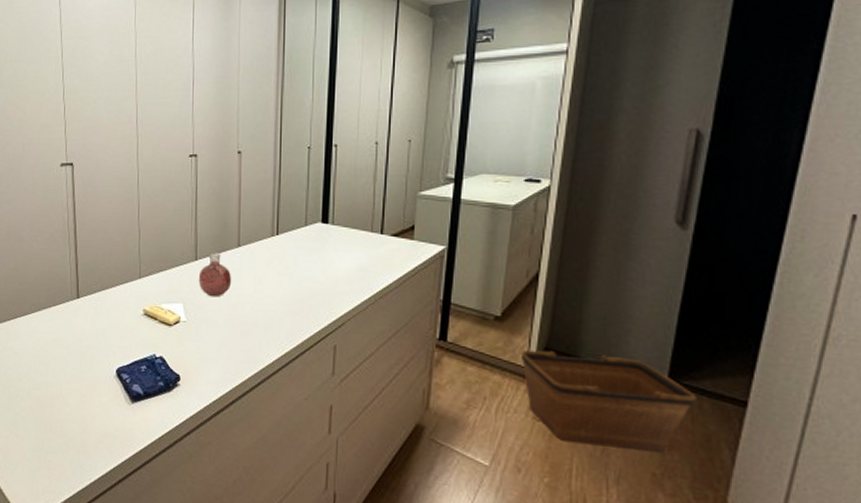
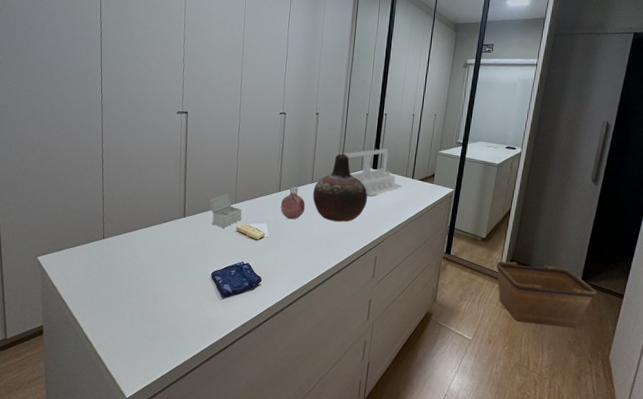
jewelry box: none [107,265,150,312] -> present [209,193,242,229]
vase: none [241,205,318,299] -> present [313,154,368,222]
jewelry display stand: none [282,193,366,262] -> present [345,148,402,197]

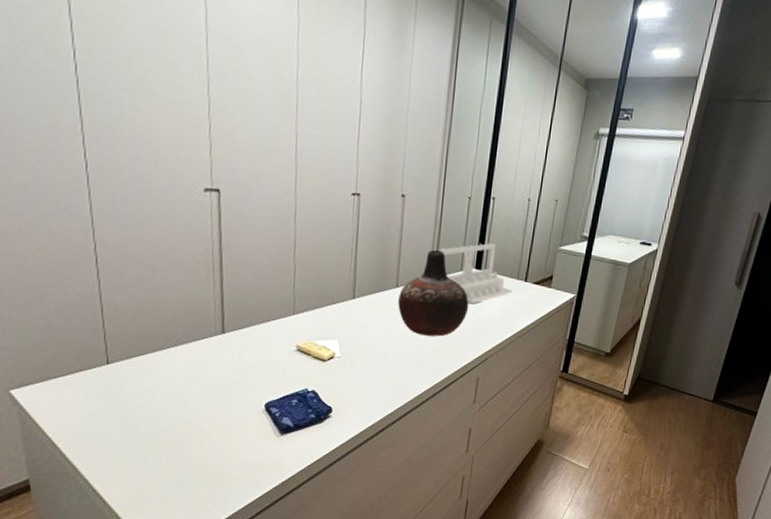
jewelry box: present [209,193,242,229] -> none [258,301,304,347]
perfume bottle: present [280,186,306,220] -> none [355,292,389,335]
bicycle basket: present [496,261,596,328] -> none [620,379,729,450]

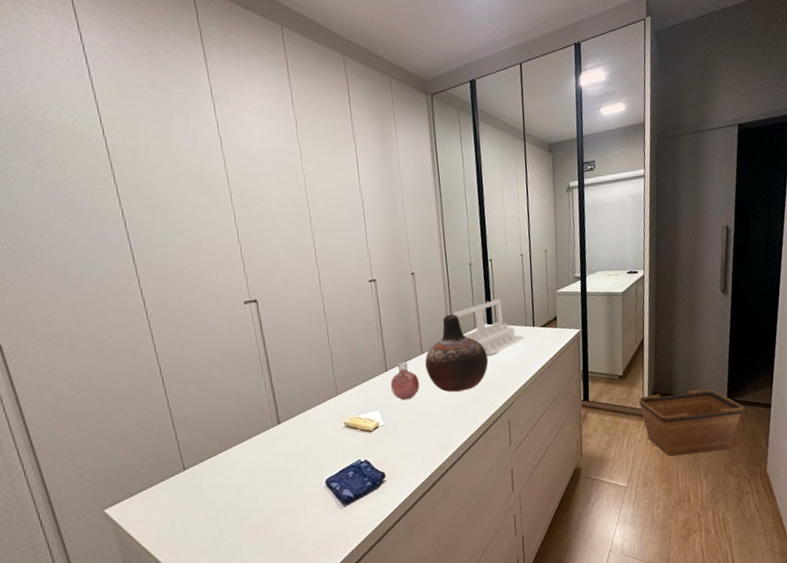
perfume bottle: none [355,292,389,335] -> present [390,362,420,400]
bicycle basket: none [620,379,729,450] -> present [639,389,744,457]

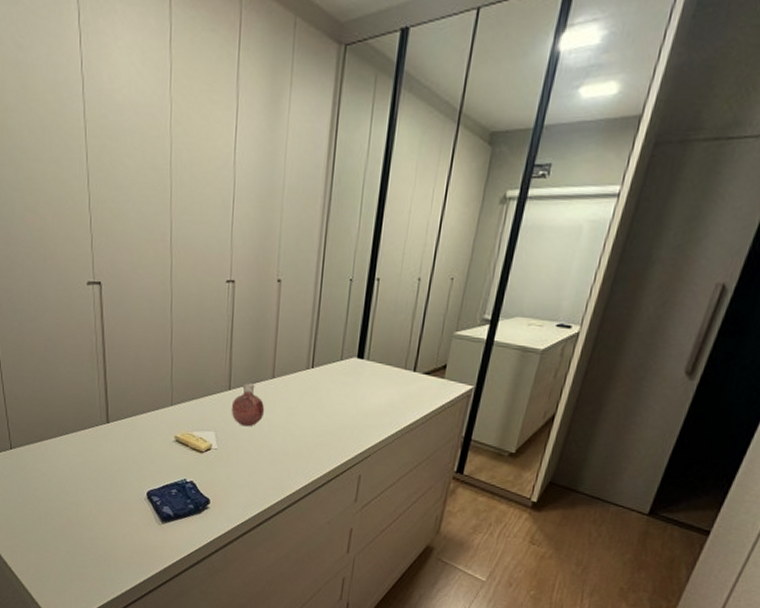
vase: present [425,314,489,392] -> none [274,337,351,431]
jewelry display stand: present [453,298,523,356] -> none [319,328,399,397]
bicycle basket: present [639,389,744,457] -> none [527,484,670,571]

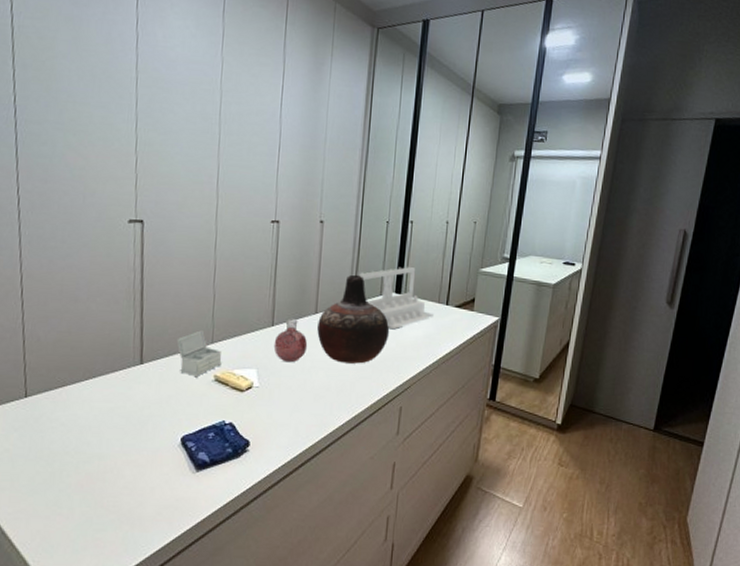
jewelry box: none [138,391,182,438] -> present [176,329,222,378]
vase: none [274,337,351,431] -> present [317,274,390,364]
jewelry display stand: none [319,328,399,397] -> present [359,266,433,330]

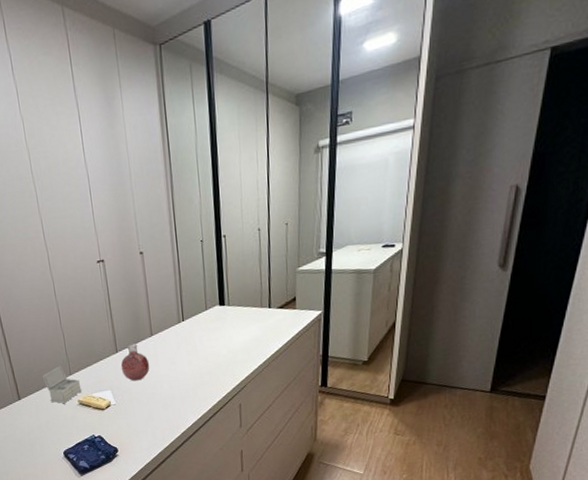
vase: present [317,274,390,364] -> none [154,295,220,375]
jewelry display stand: present [359,266,433,330] -> none [184,278,258,339]

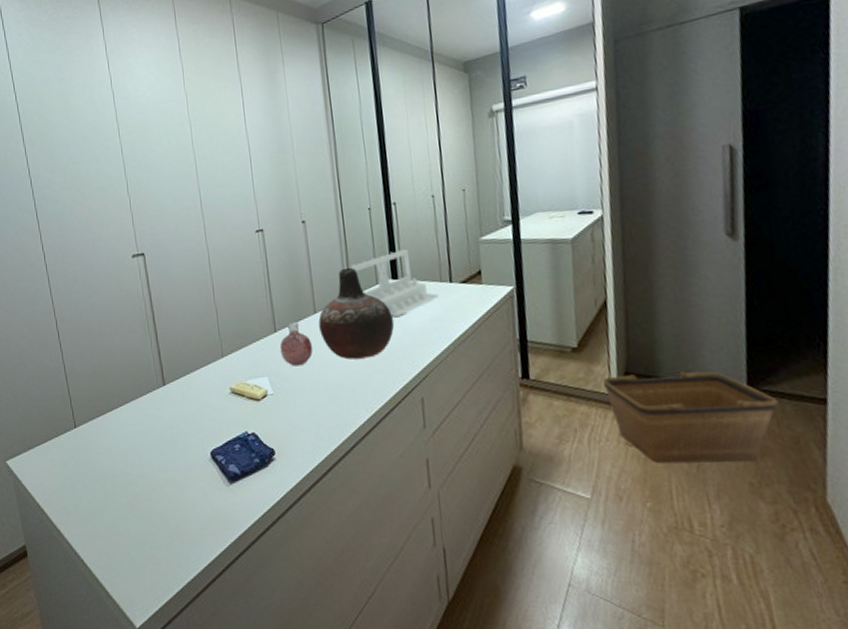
jewelry box: present [42,365,82,404] -> none [190,345,235,392]
vase: none [154,295,220,375] -> present [318,267,395,360]
jewelry display stand: none [184,278,258,339] -> present [351,249,438,318]
bicycle basket: none [384,377,511,447] -> present [603,371,779,464]

